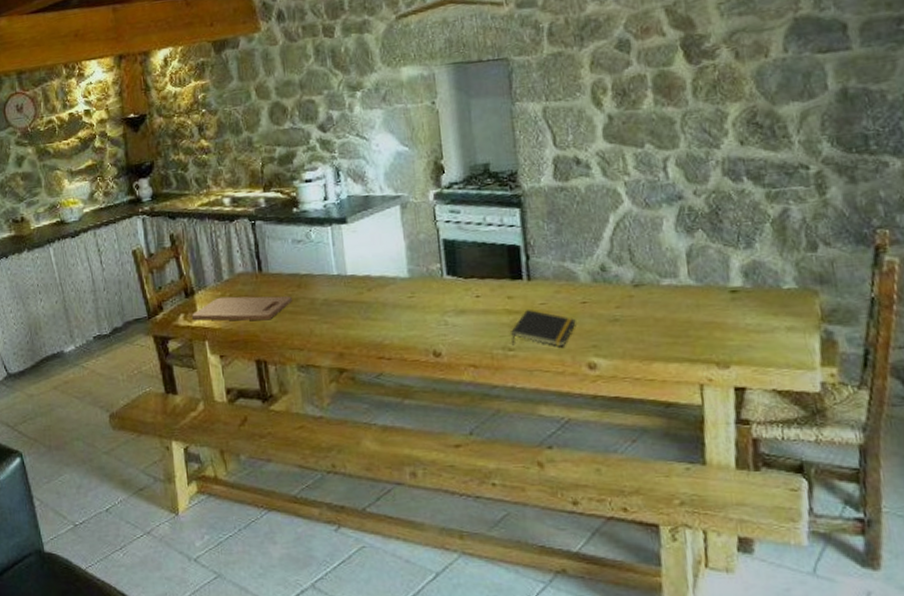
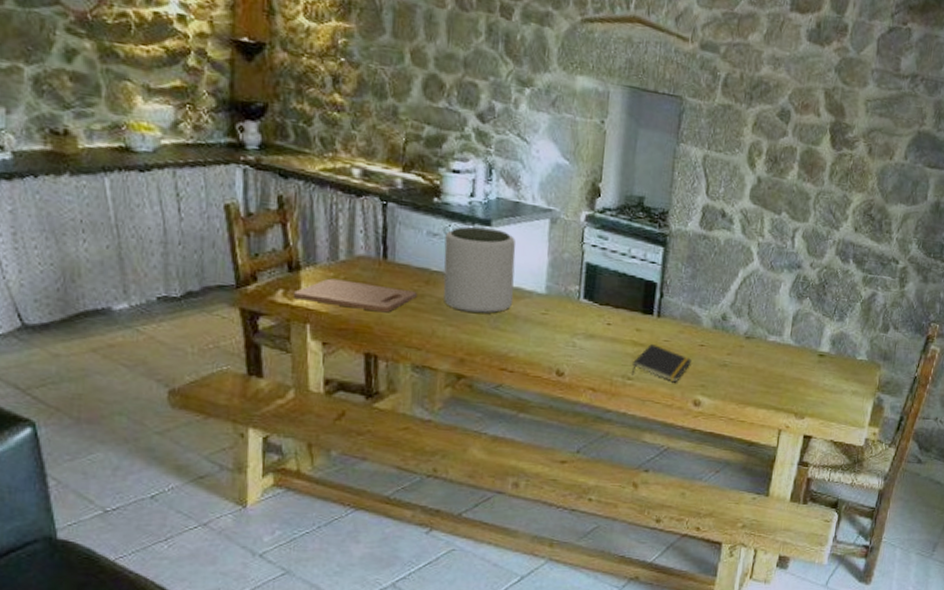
plant pot: none [308,225,379,309] -> present [443,226,516,314]

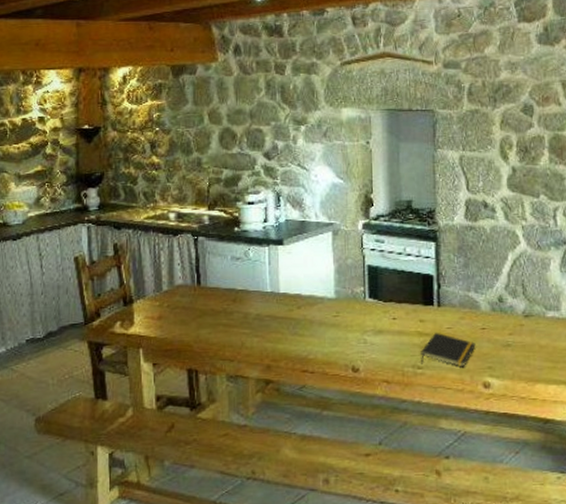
cutting board: present [293,278,417,313] -> none [128,307,227,332]
plant pot: present [443,226,516,314] -> none [246,247,308,323]

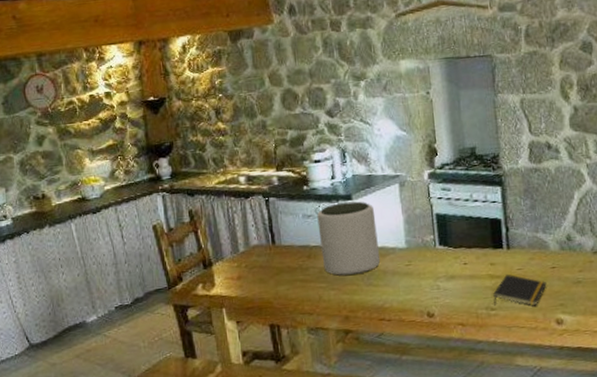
plant pot: none [246,247,308,323] -> present [317,201,381,276]

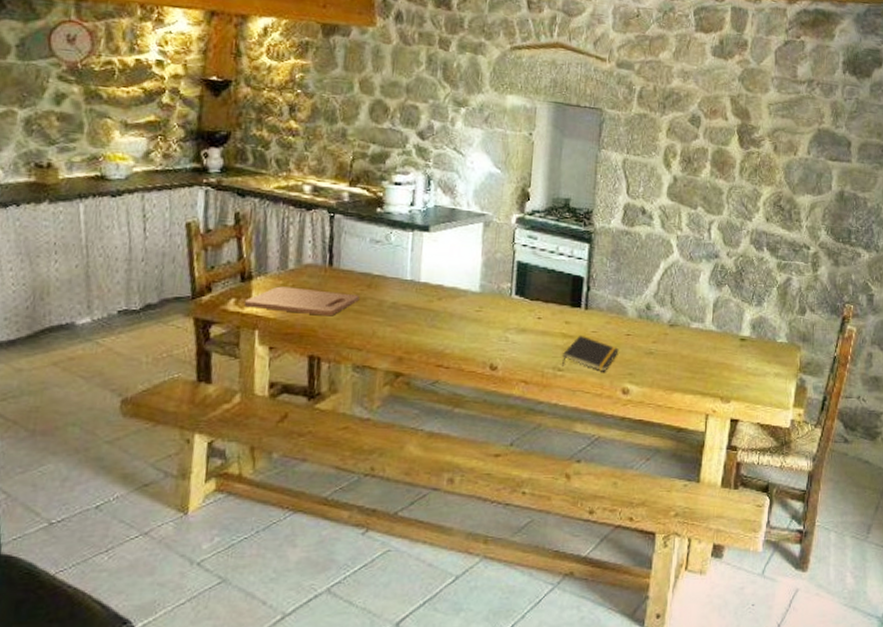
cutting board: none [209,266,303,290] -> present [244,286,360,316]
plant pot: present [317,201,381,276] -> none [384,232,452,314]

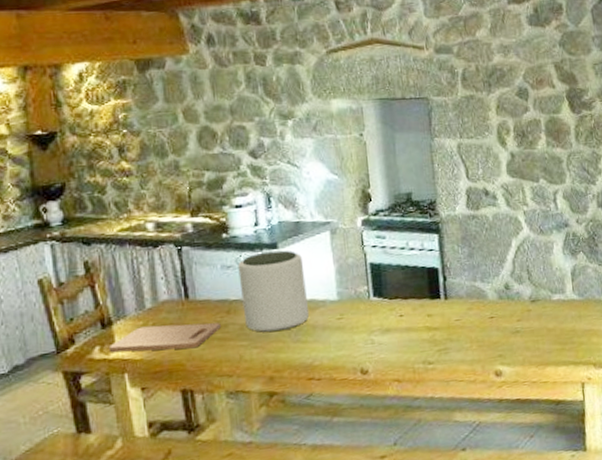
plant pot: none [384,232,452,314] -> present [238,250,310,333]
notepad: present [562,335,619,372] -> none [430,325,485,359]

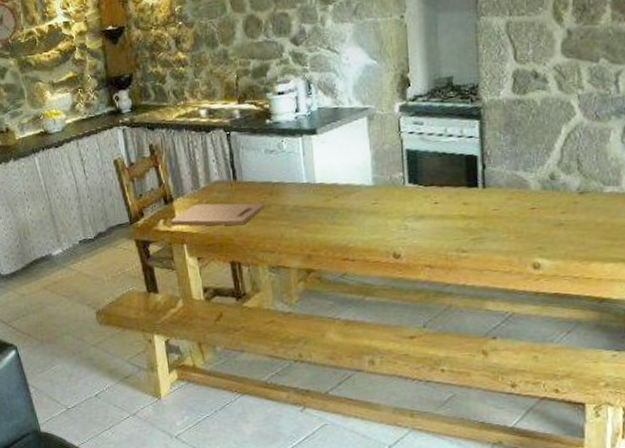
plant pot: present [238,250,310,333] -> none [280,136,346,214]

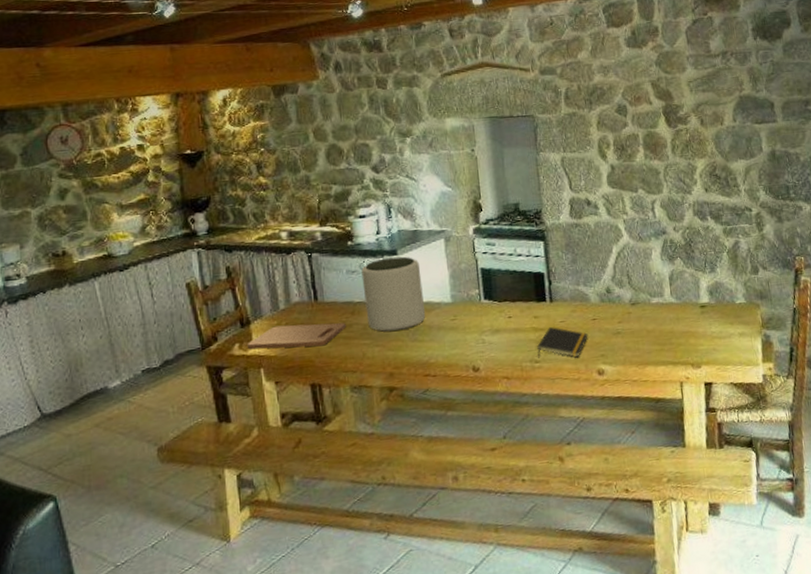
plant pot: none [280,136,346,214] -> present [361,256,426,332]
notepad: none [465,214,525,249] -> present [537,326,588,358]

